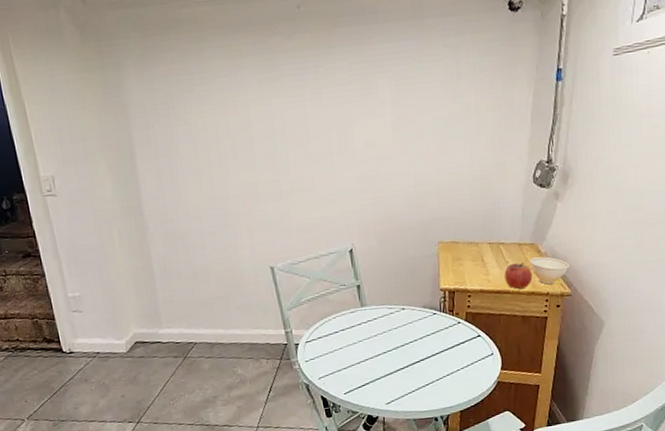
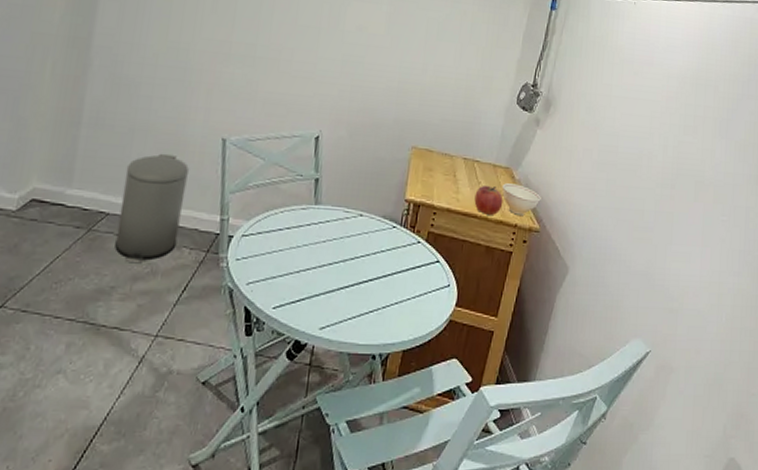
pedal bin: none [199,288,255,377] -> present [115,154,189,264]

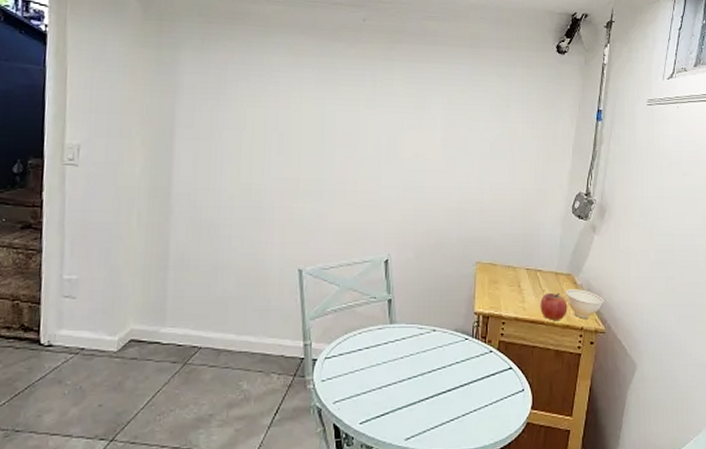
pedal bin: present [115,154,189,264] -> none [209,289,270,392]

